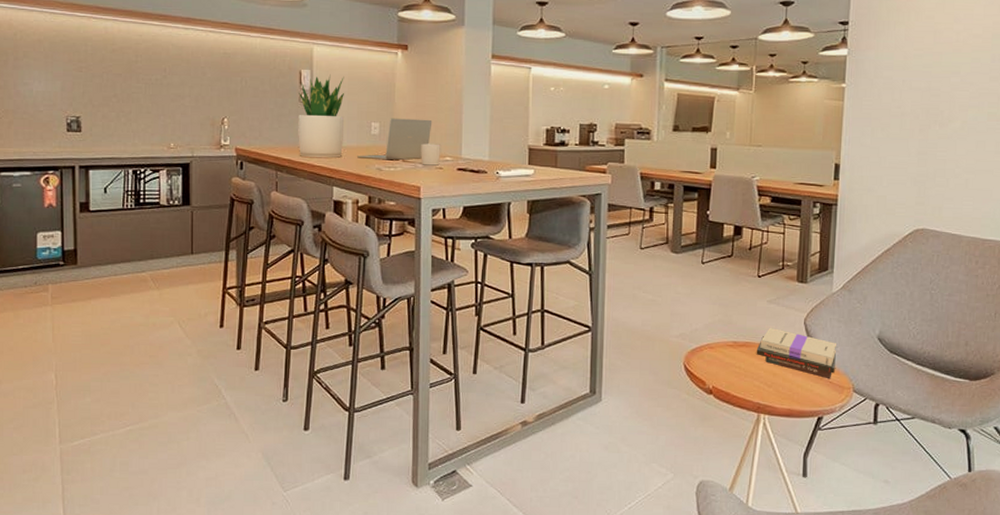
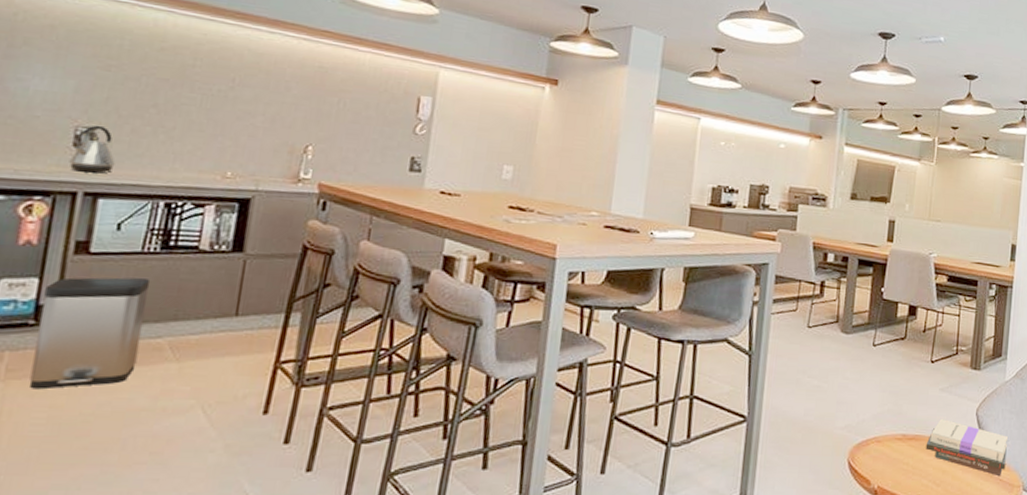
kettle: none [66,114,96,151] -> present [69,125,115,174]
pedal bin: none [66,228,132,311] -> present [29,277,151,390]
planter: present [298,74,344,159] -> none [404,104,475,205]
laptop: present [357,118,433,161] -> none [481,162,580,212]
mug: present [421,143,442,166] -> none [560,194,588,221]

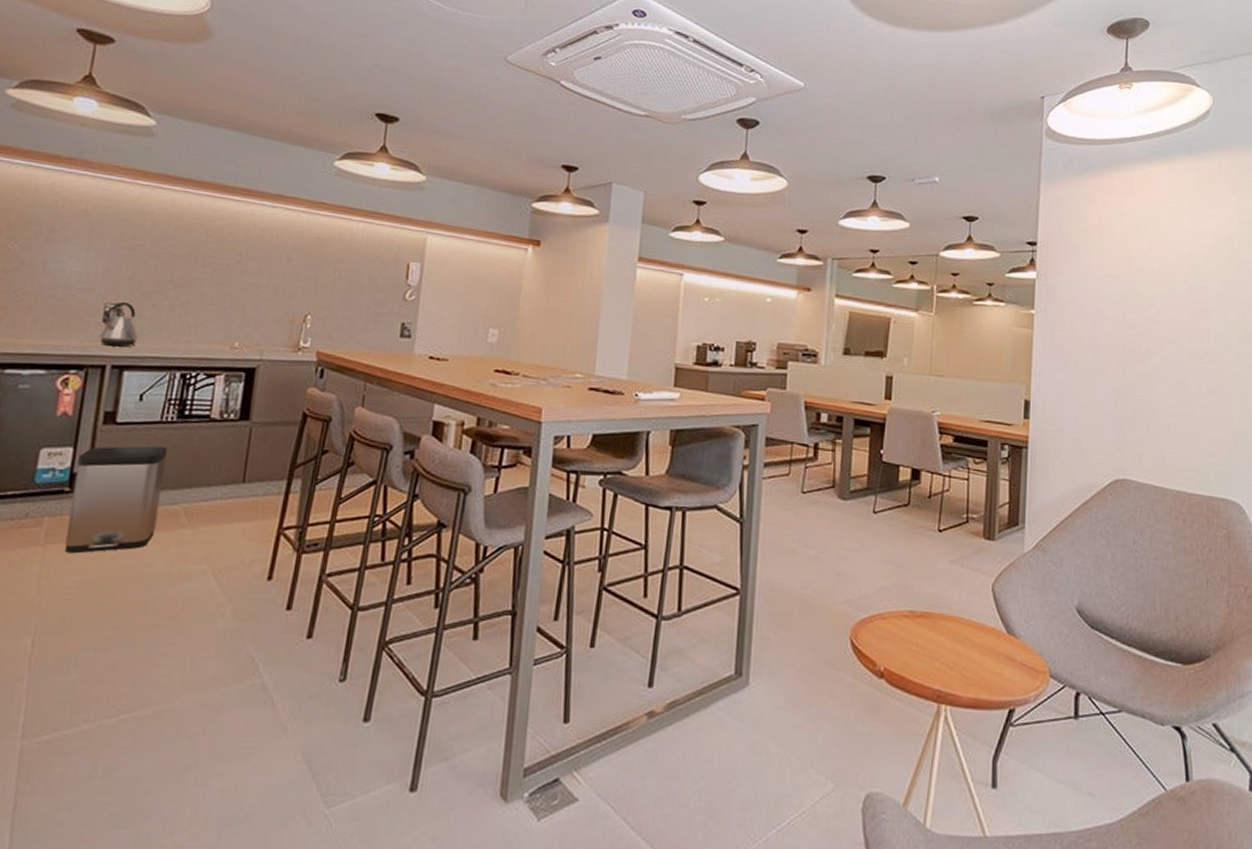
books: present [925,418,1009,477] -> none [936,593,1031,661]

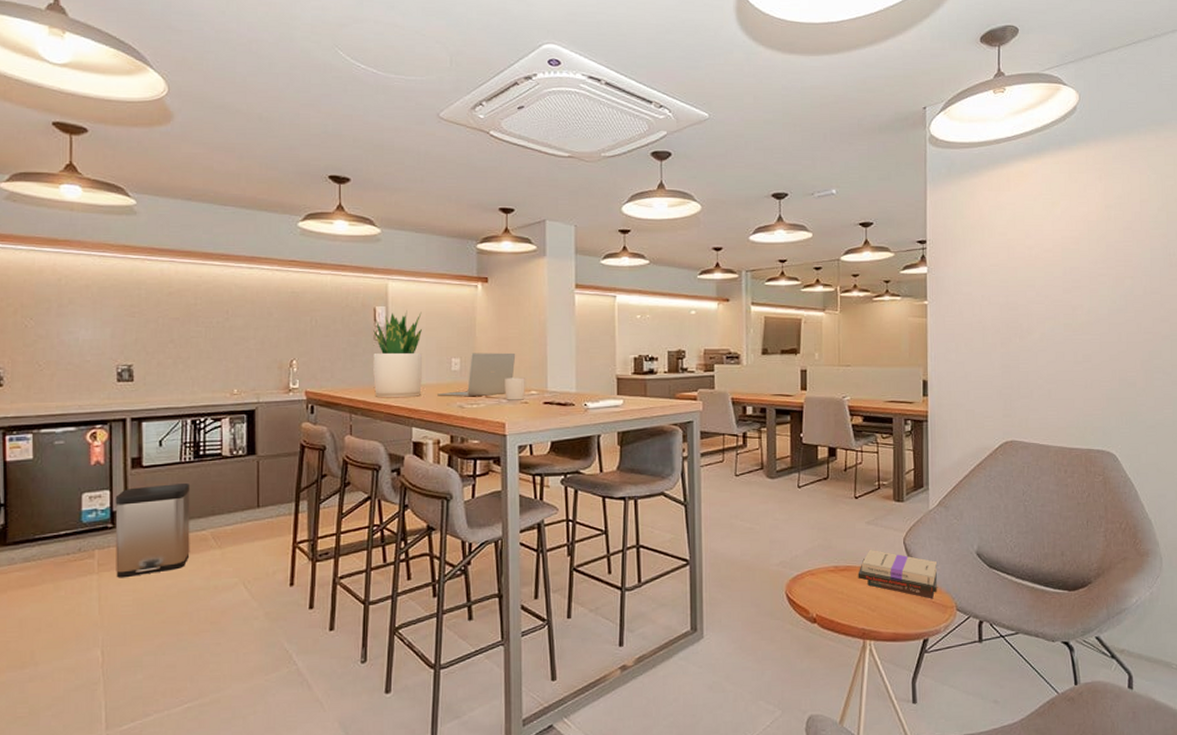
kettle: present [99,301,138,347] -> none [116,362,150,402]
planter: none [396,269,461,370] -> present [373,310,422,398]
laptop: none [468,324,563,376] -> present [437,352,516,397]
mug: none [545,356,572,384] -> present [505,377,526,400]
books: none [936,593,1031,661] -> present [858,549,938,599]

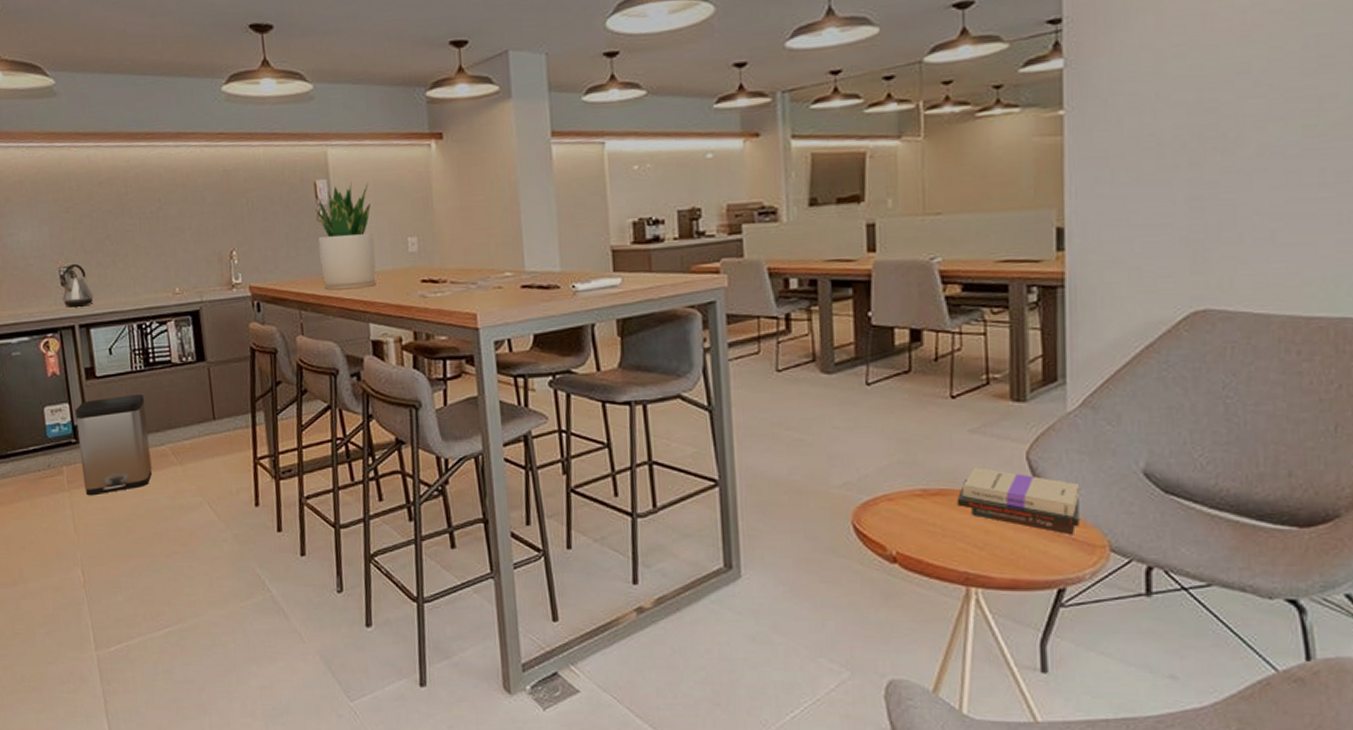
kettle: none [116,362,150,402] -> present [62,263,94,307]
laptop: present [437,352,516,397] -> none [394,225,484,285]
mug: present [505,377,526,400] -> none [472,256,499,286]

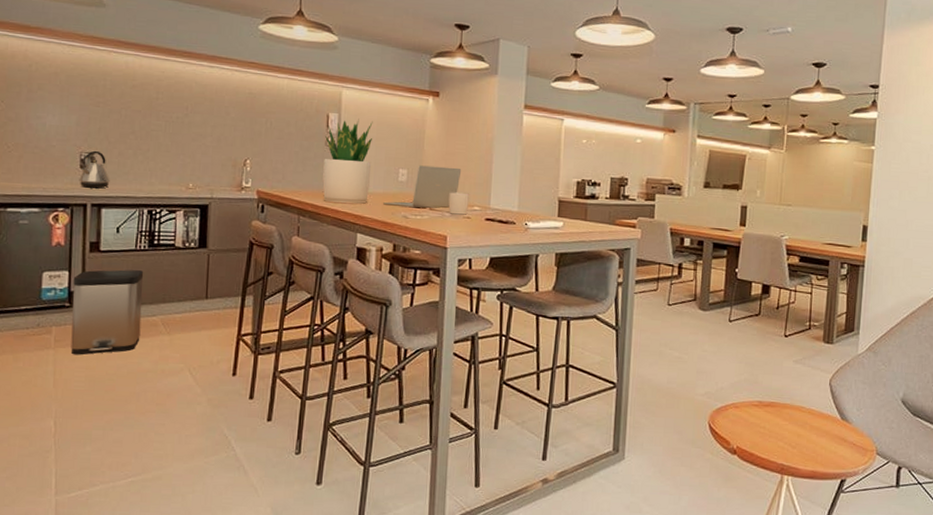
laptop: none [394,225,484,285] -> present [383,165,462,209]
mug: none [472,256,499,286] -> present [448,192,470,215]
books: present [957,466,1080,535] -> none [781,387,862,441]

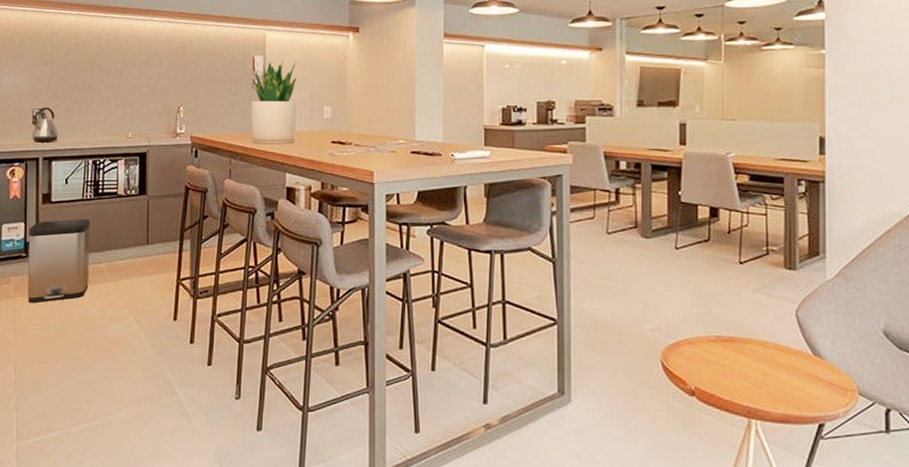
laptop: present [383,165,462,209] -> none [310,101,385,145]
mug: present [448,192,470,215] -> none [373,126,394,149]

